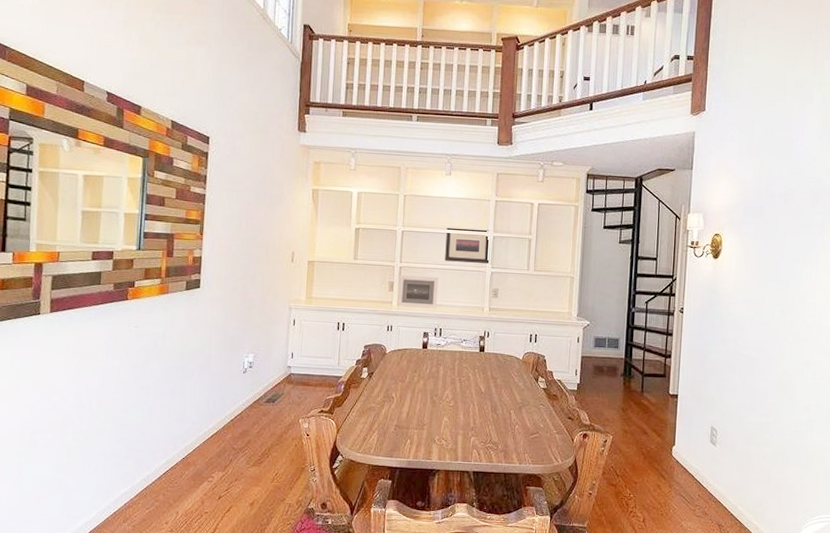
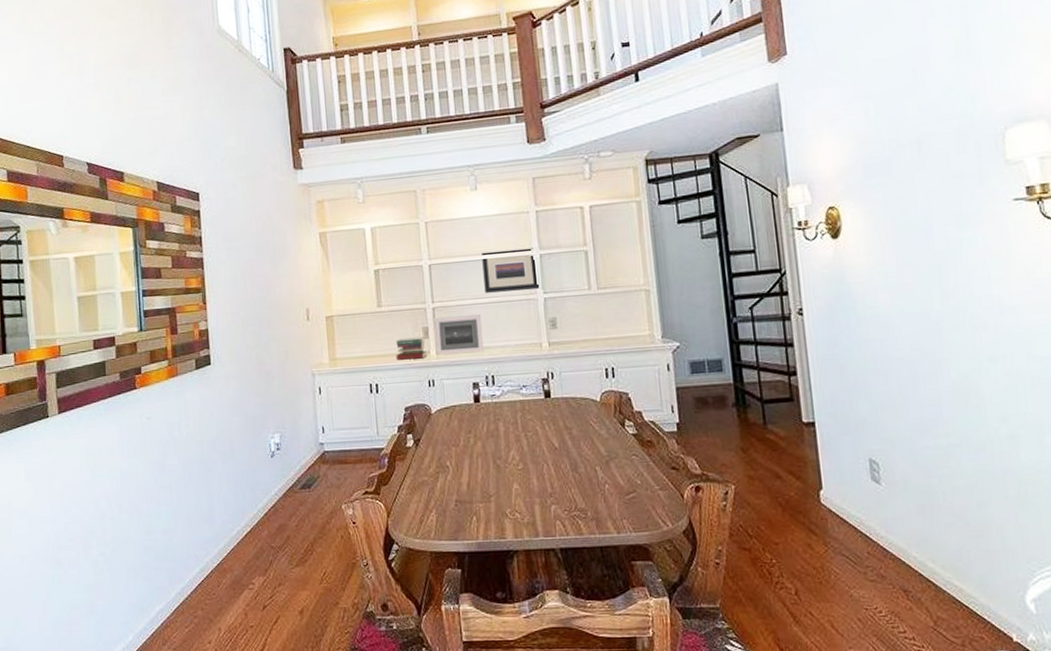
books: none [363,288,390,307] -> present [396,336,428,360]

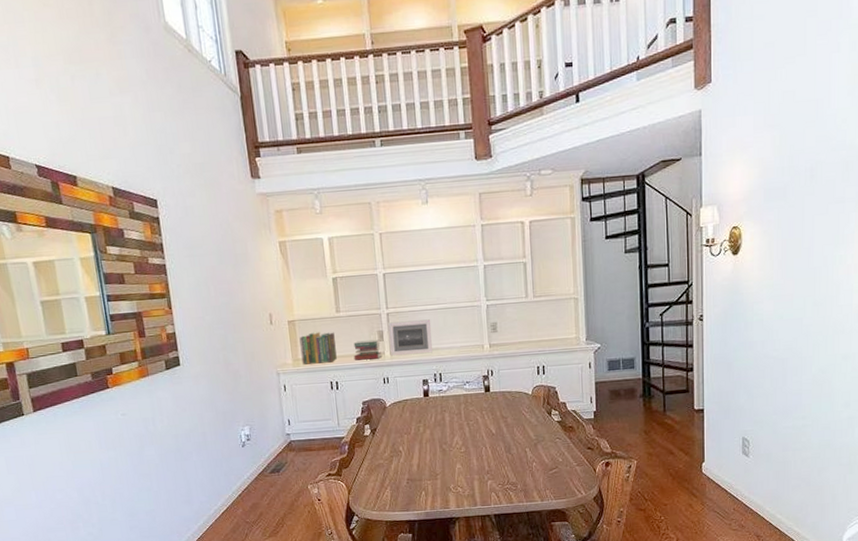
books: none [337,328,377,365] -> present [299,332,337,365]
picture frame: present [481,248,540,293] -> none [431,259,483,300]

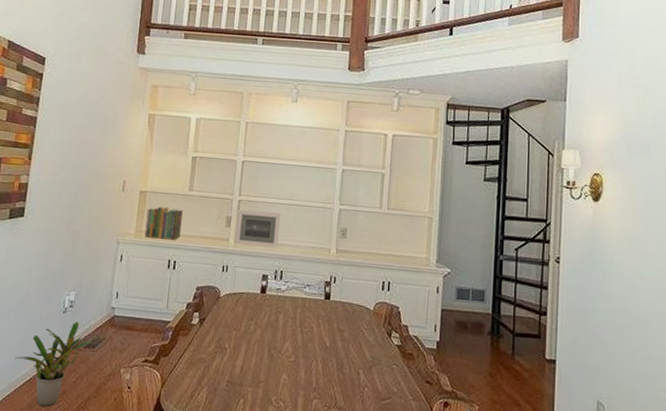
potted plant: none [208,452,276,529] -> present [15,321,93,407]
books: present [353,339,383,361] -> none [197,223,227,245]

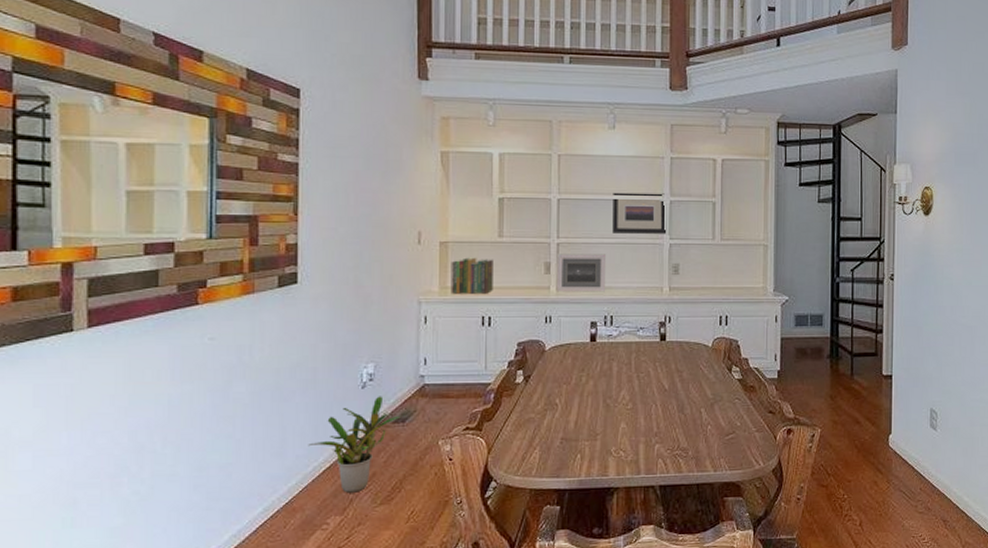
picture frame: none [288,158,339,200] -> present [612,192,667,234]

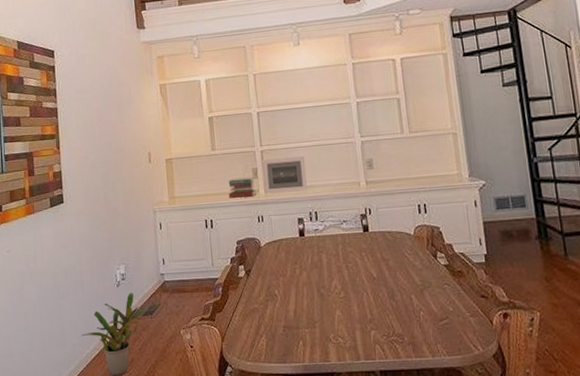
books: present [451,257,493,294] -> none [176,169,212,203]
books: none [513,271,547,294] -> present [228,177,257,198]
picture frame: present [612,192,667,234] -> none [304,96,358,137]

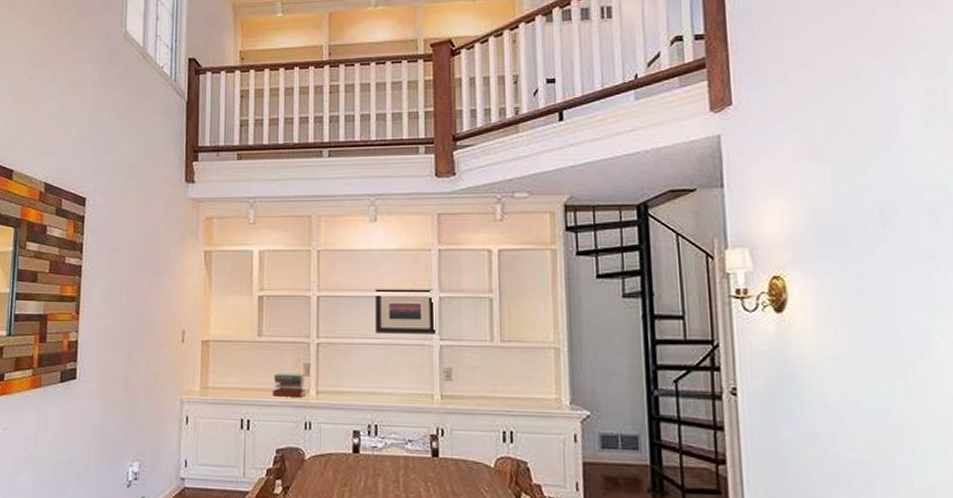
picture frame: present [262,156,308,194] -> none [316,354,370,398]
picture frame: none [304,96,358,137] -> present [375,289,437,334]

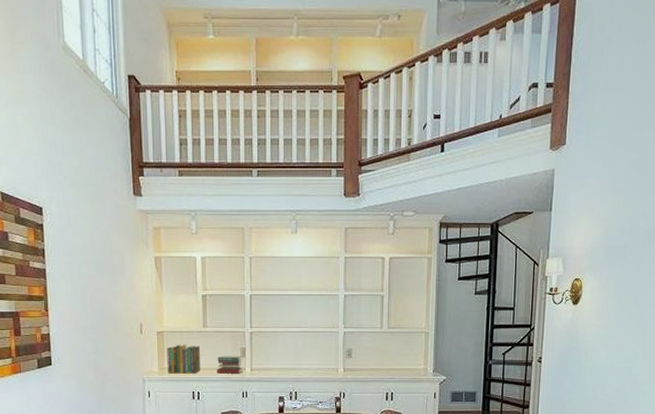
books: none [211,357,253,396] -> present [166,344,200,374]
picture frame: present [375,289,437,334] -> none [296,288,342,323]

